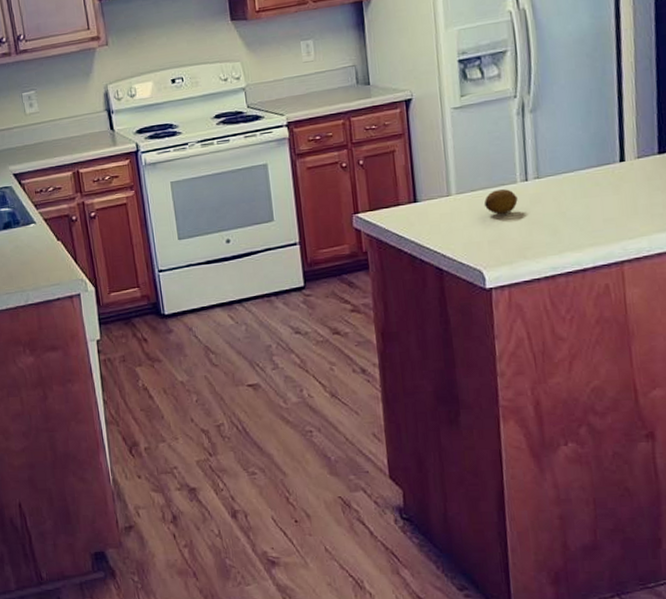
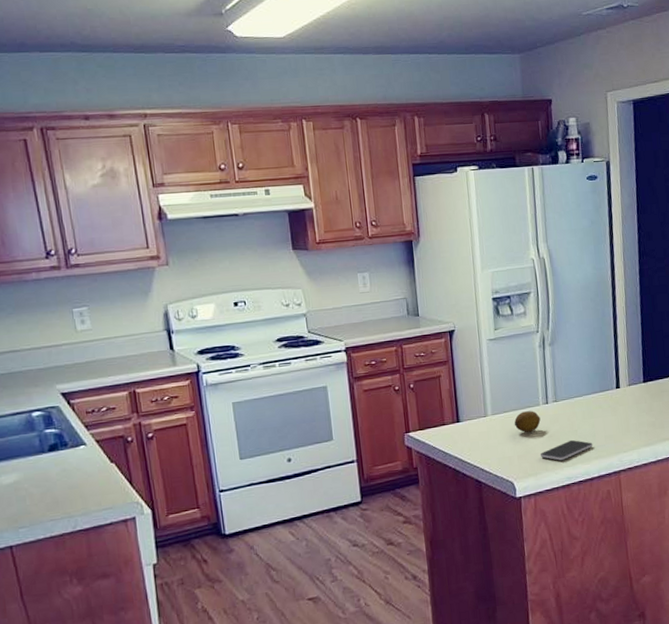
smartphone: none [516,223,587,248] -> present [540,439,593,461]

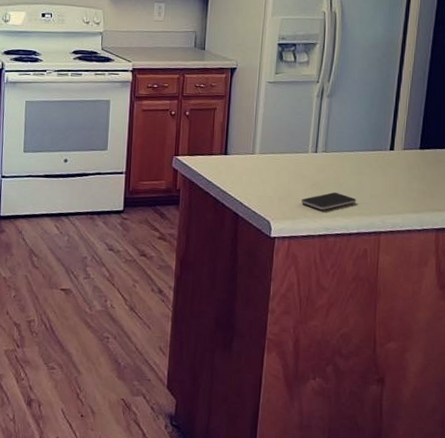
fruit: present [514,411,541,433] -> none [280,156,307,178]

